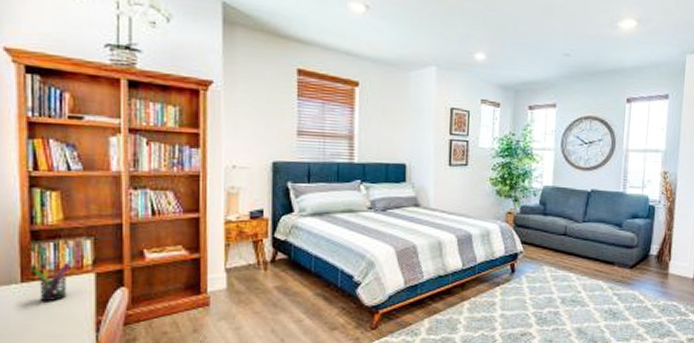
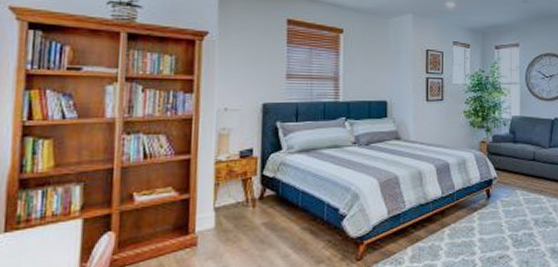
pen holder: present [34,260,71,302] -> none [19,208,58,252]

